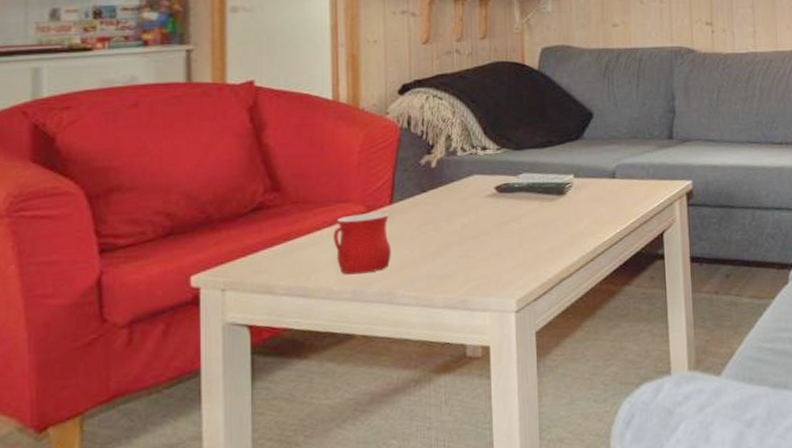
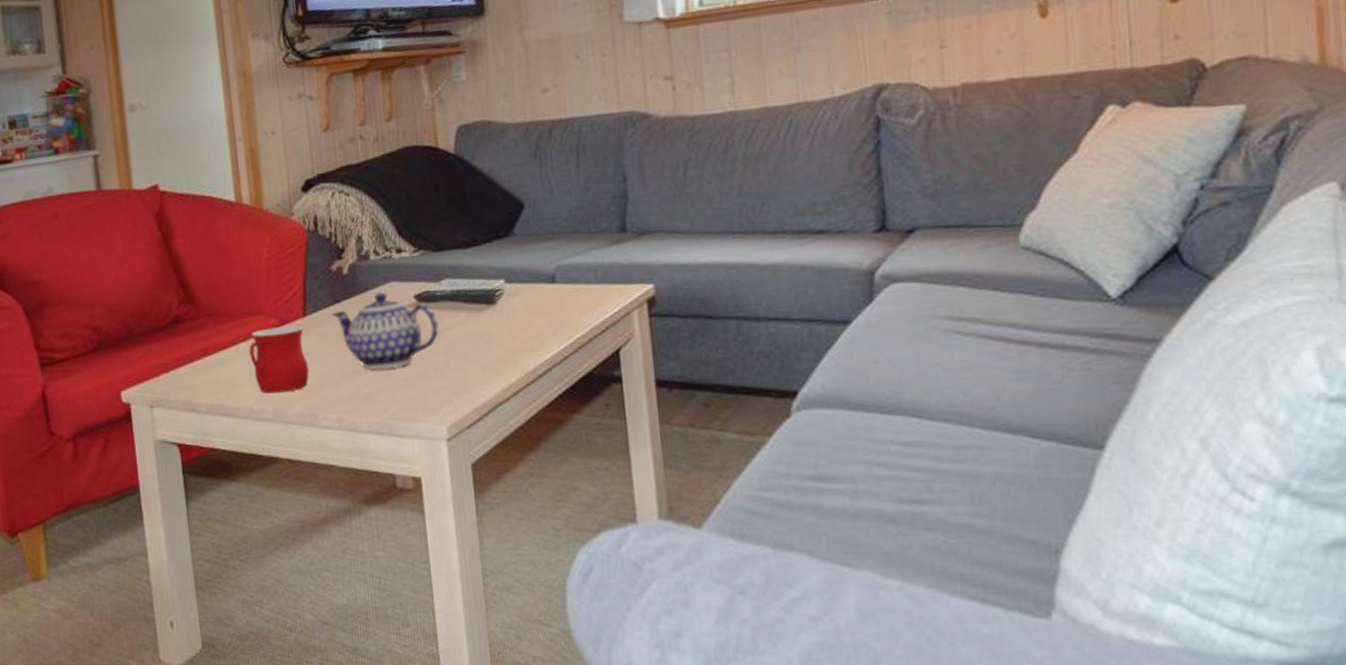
teapot: none [417,183,515,252] -> present [331,292,439,370]

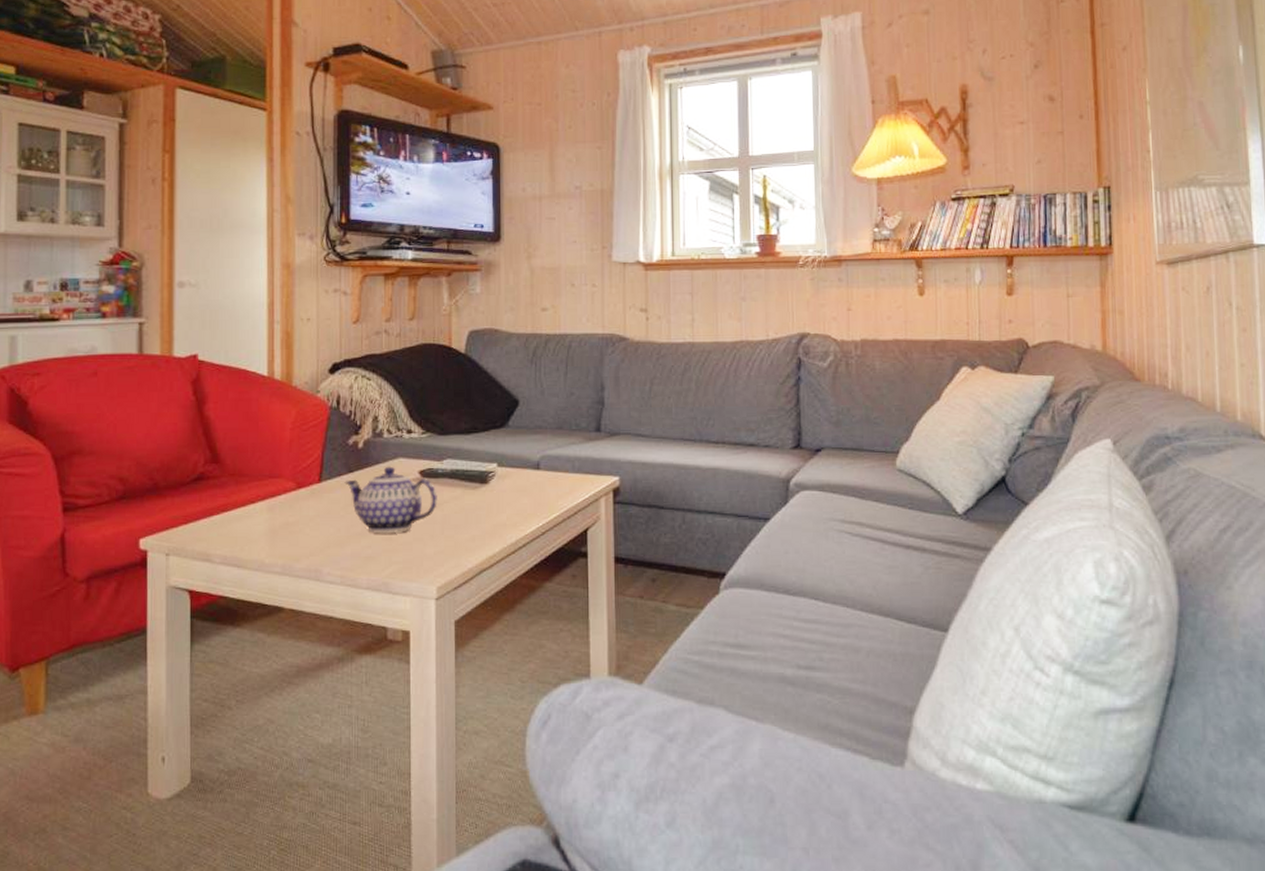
mug: present [249,326,309,394] -> none [266,490,318,549]

